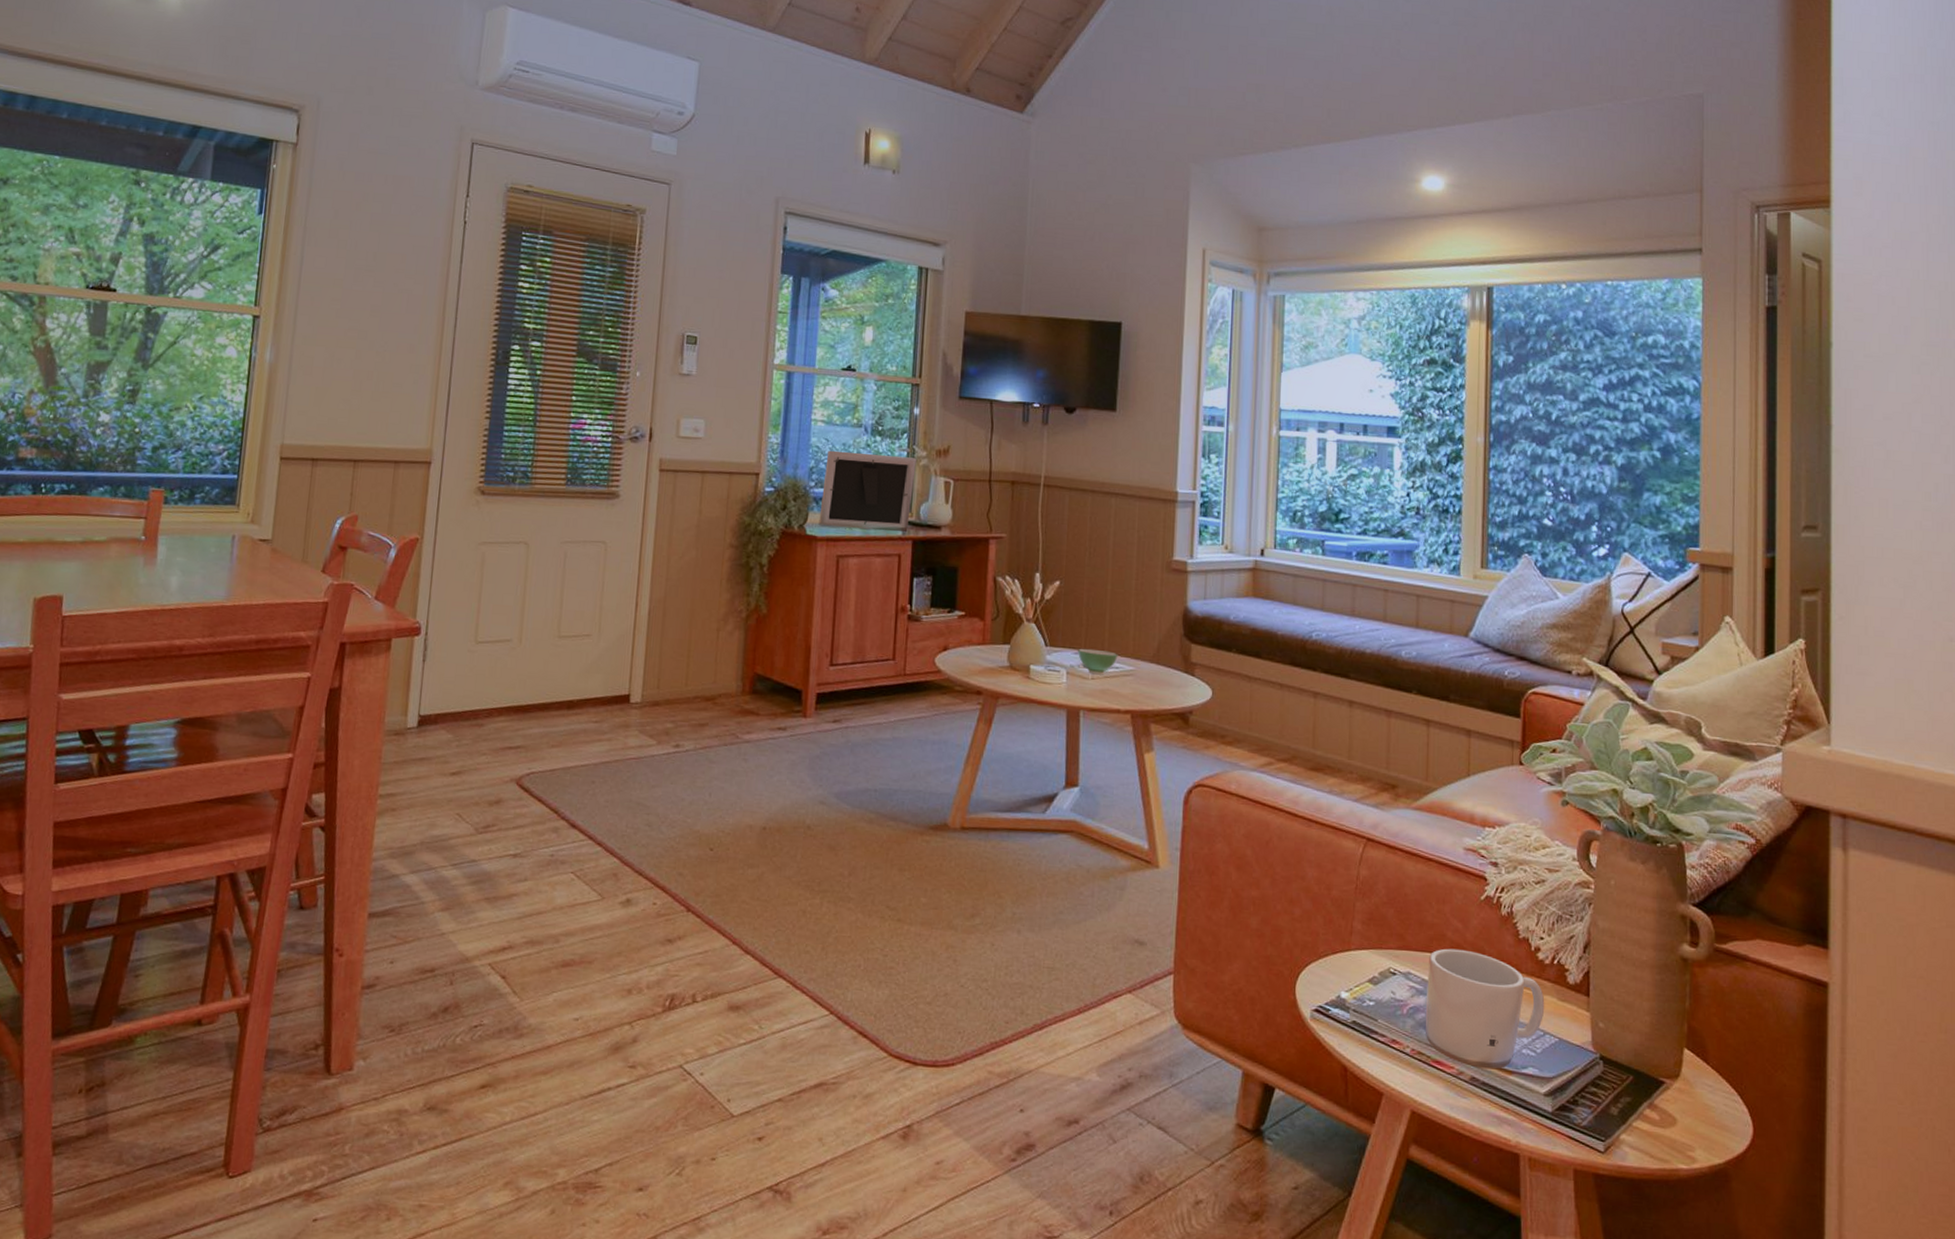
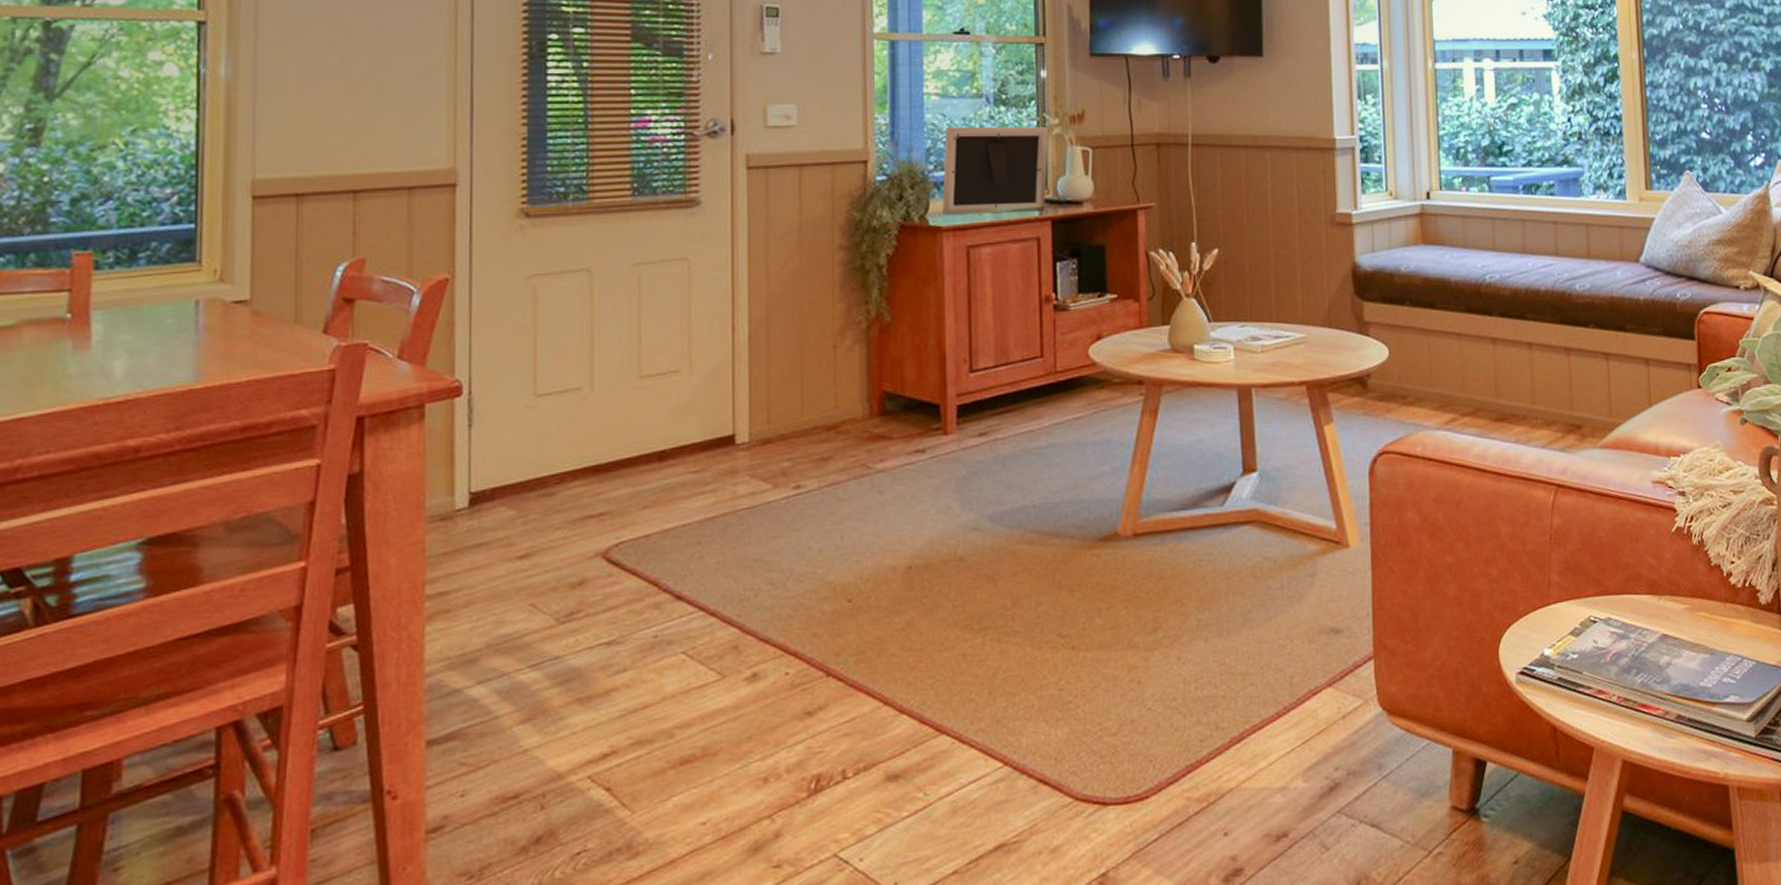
bowl: present [1077,648,1118,675] -> none [1243,319,1288,347]
mug: present [1425,948,1545,1070] -> none [1626,585,1741,705]

